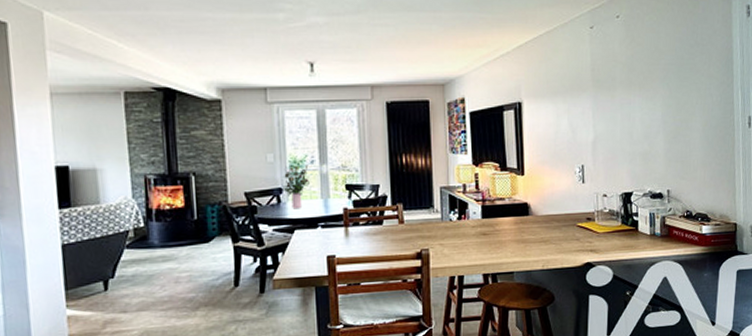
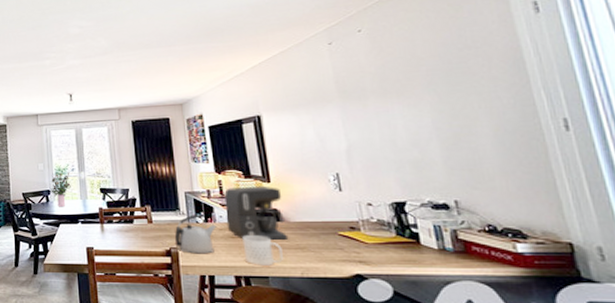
kettle: none [426,210,470,255] -> present [174,213,217,254]
coffee maker: none [479,178,535,235] -> present [224,185,289,240]
mug: none [493,231,529,263] -> present [242,236,284,267]

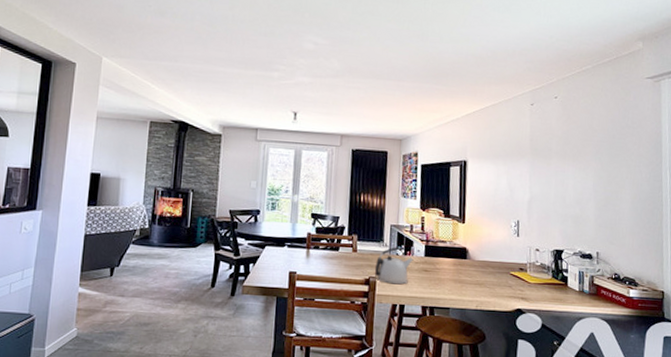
bouquet: present [50,172,71,208] -> none [260,192,284,229]
coffee maker: present [224,185,289,240] -> none [422,224,472,276]
mug: present [242,236,284,267] -> none [432,270,465,299]

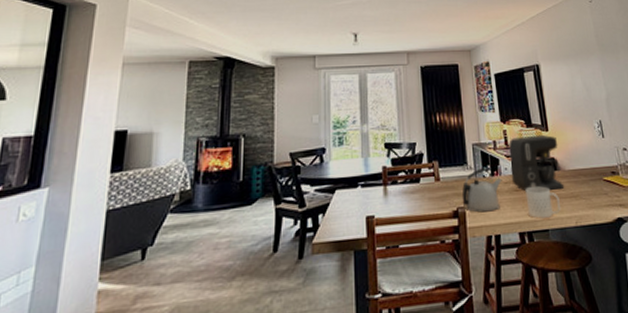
coffee maker: none [422,224,472,276] -> present [509,134,565,191]
mug: none [432,270,465,299] -> present [525,186,562,220]

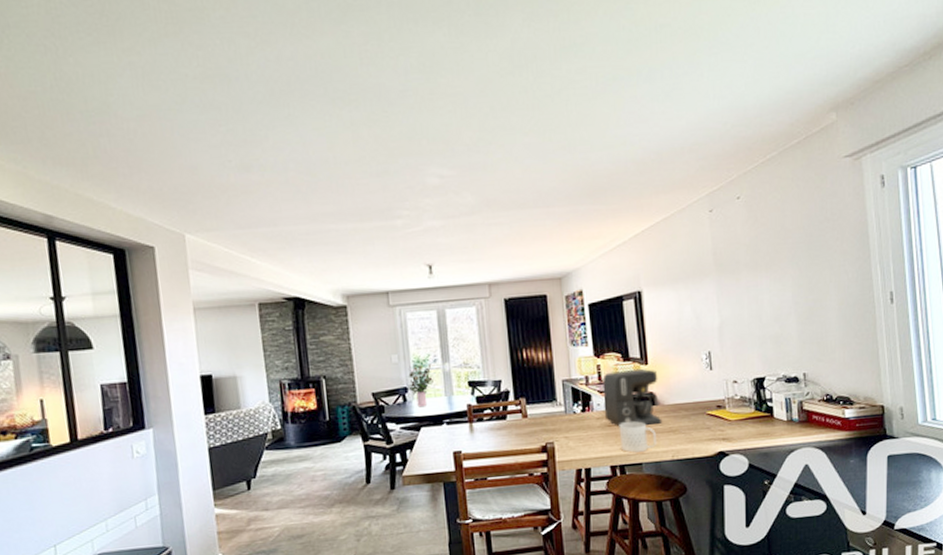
bouquet: none [326,125,351,169] -> present [408,363,433,408]
kettle: present [462,167,502,213] -> none [550,403,594,448]

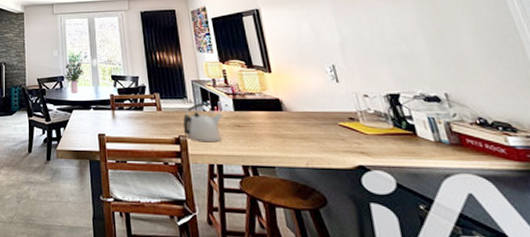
kettle: none [550,403,594,448] -> present [183,102,223,143]
coffee maker: present [602,368,662,426] -> none [228,75,292,129]
mug: present [619,421,658,454] -> none [248,124,289,157]

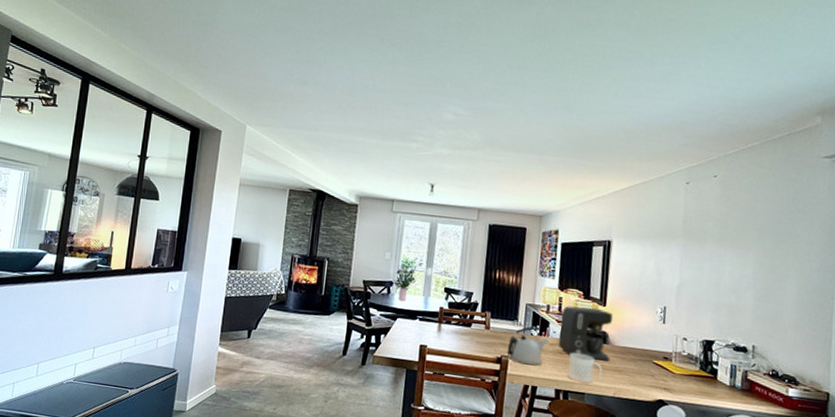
coffee maker: none [228,75,292,129] -> present [558,305,613,361]
mug: none [248,124,289,157] -> present [568,353,603,384]

